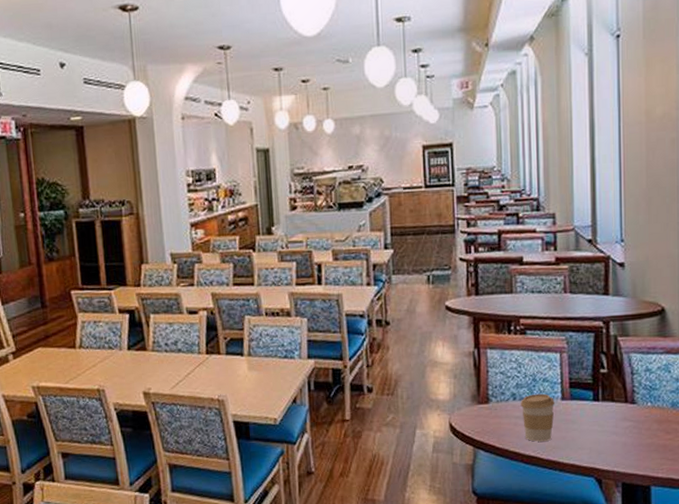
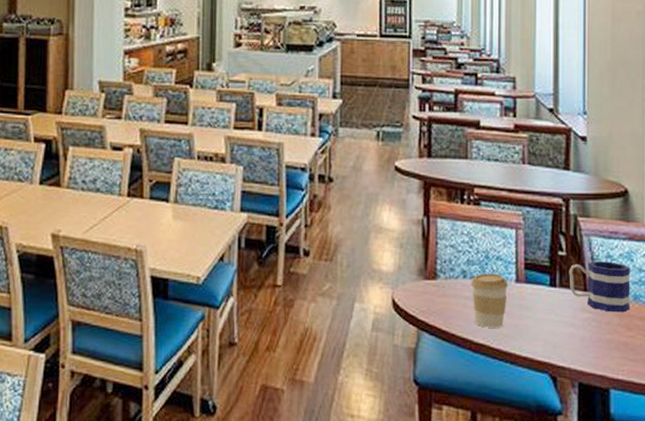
mug: none [610,374,668,420] -> present [569,261,630,313]

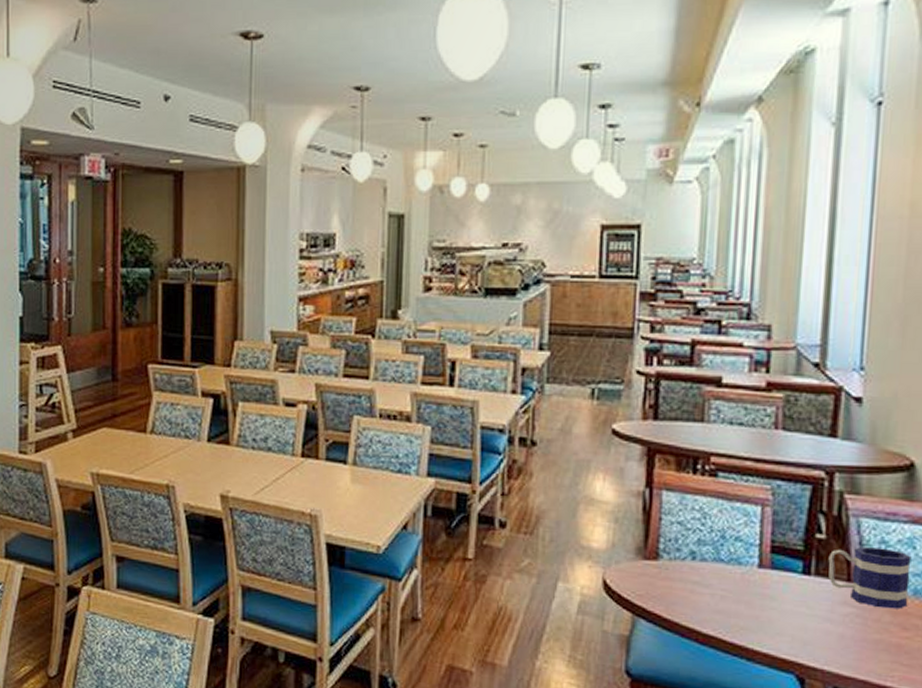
coffee cup: present [471,273,509,328] -> none [701,555,750,619]

